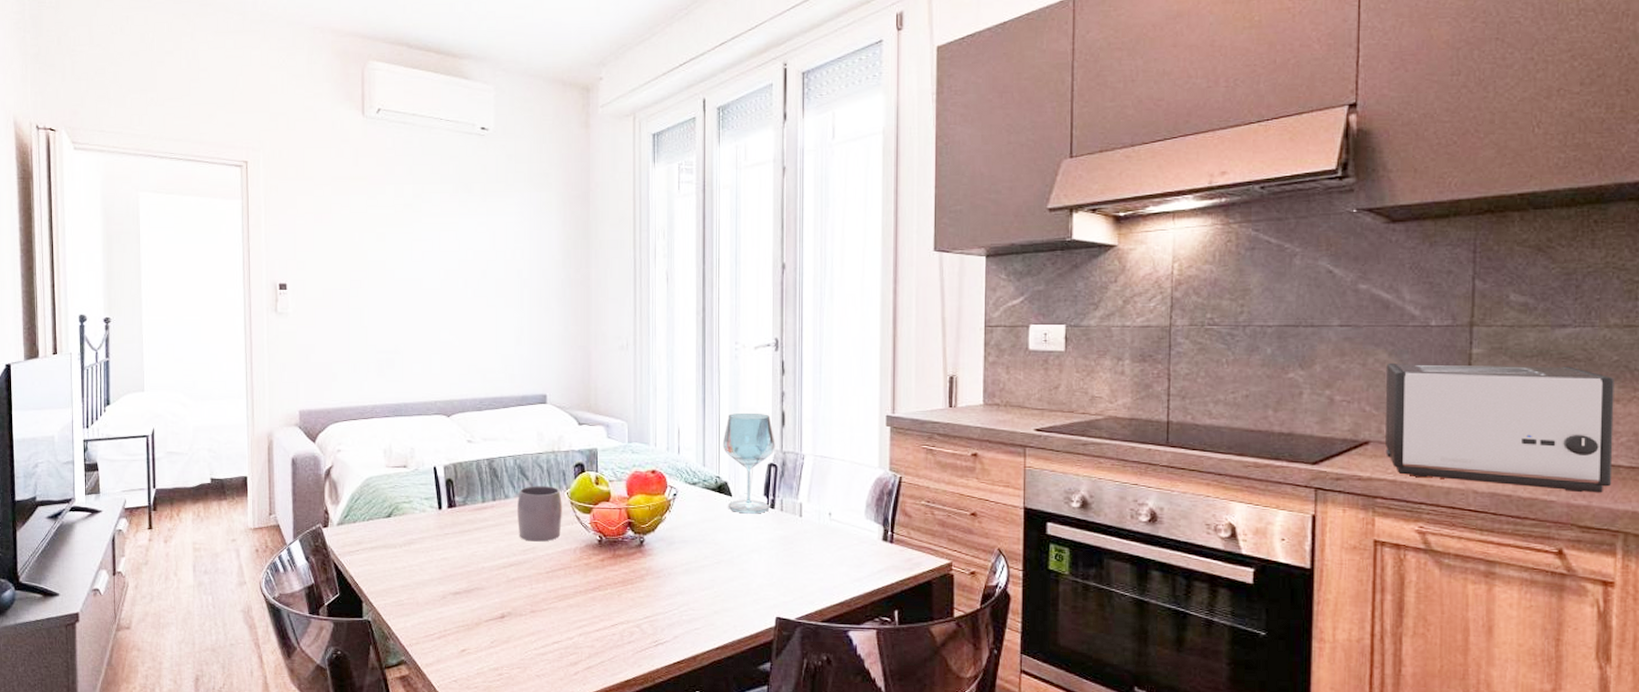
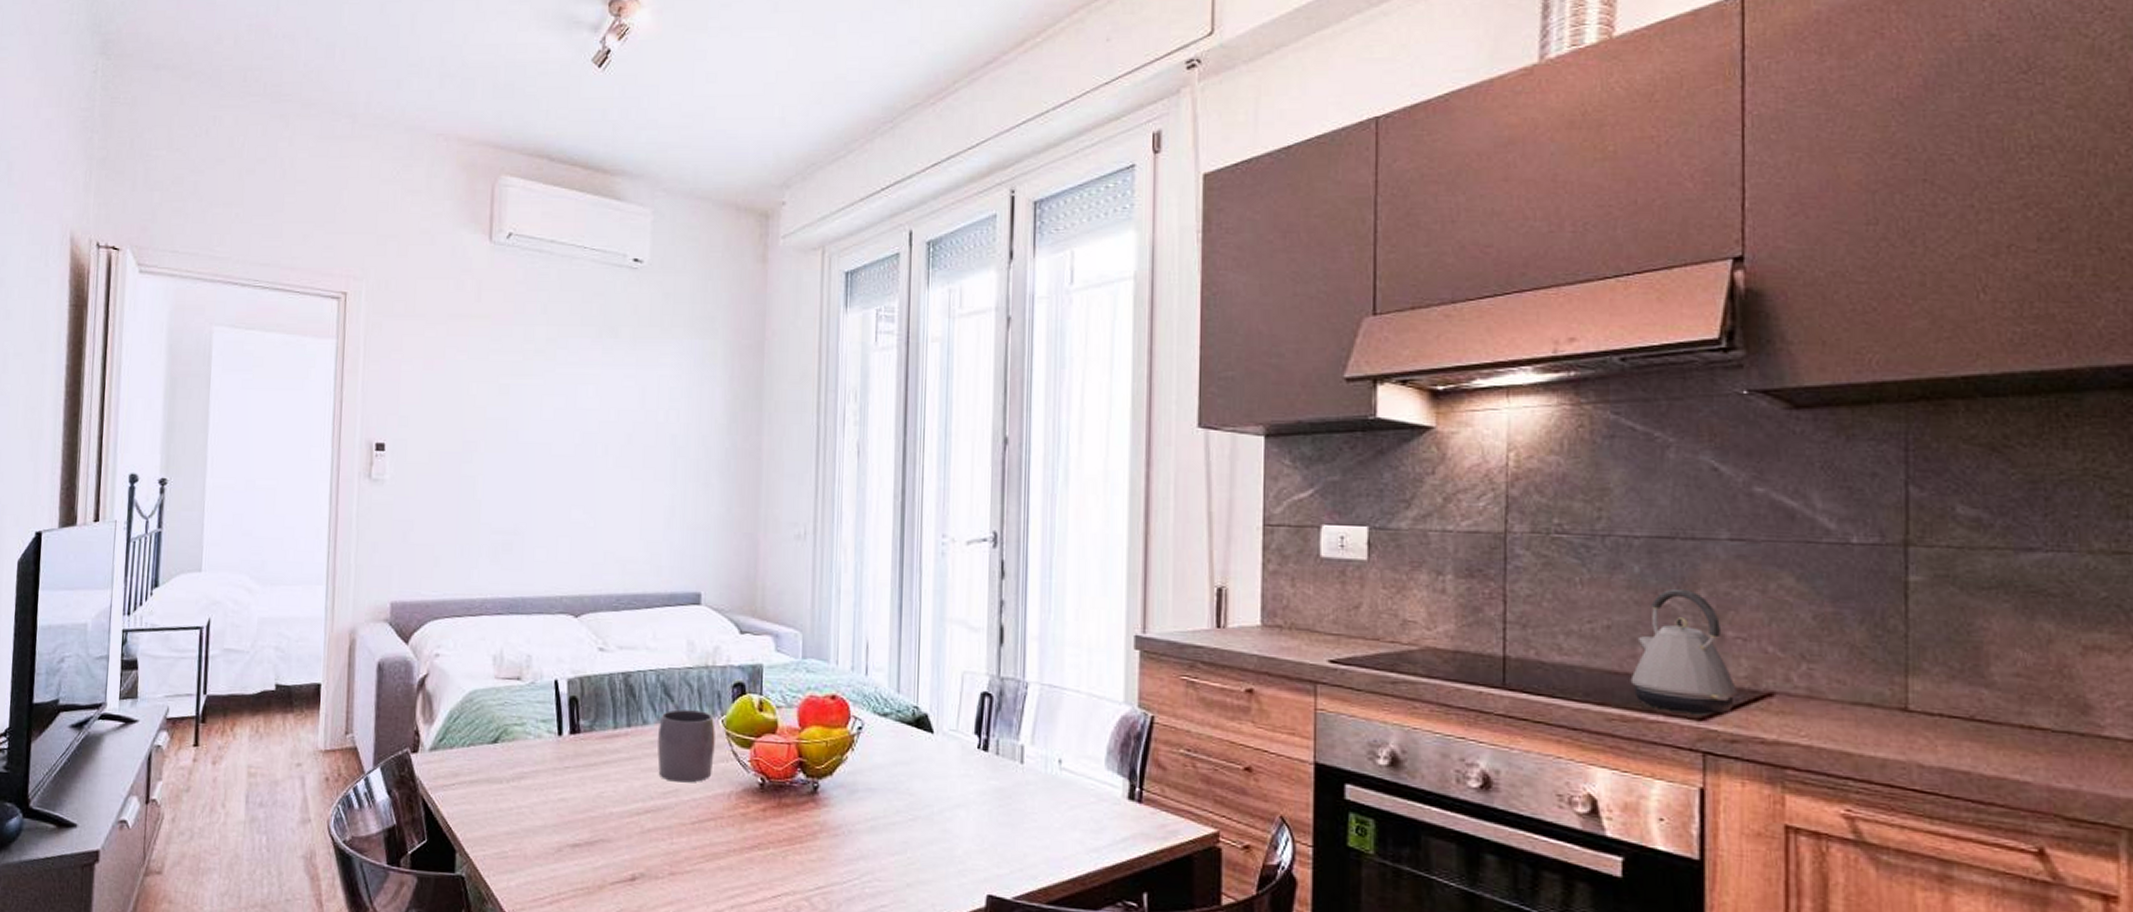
wine glass: present [722,412,775,514] -> none [922,625,991,758]
kettle: none [1262,364,1343,459] -> present [1630,588,1738,714]
toaster: present [1385,362,1614,493] -> none [1795,590,2108,775]

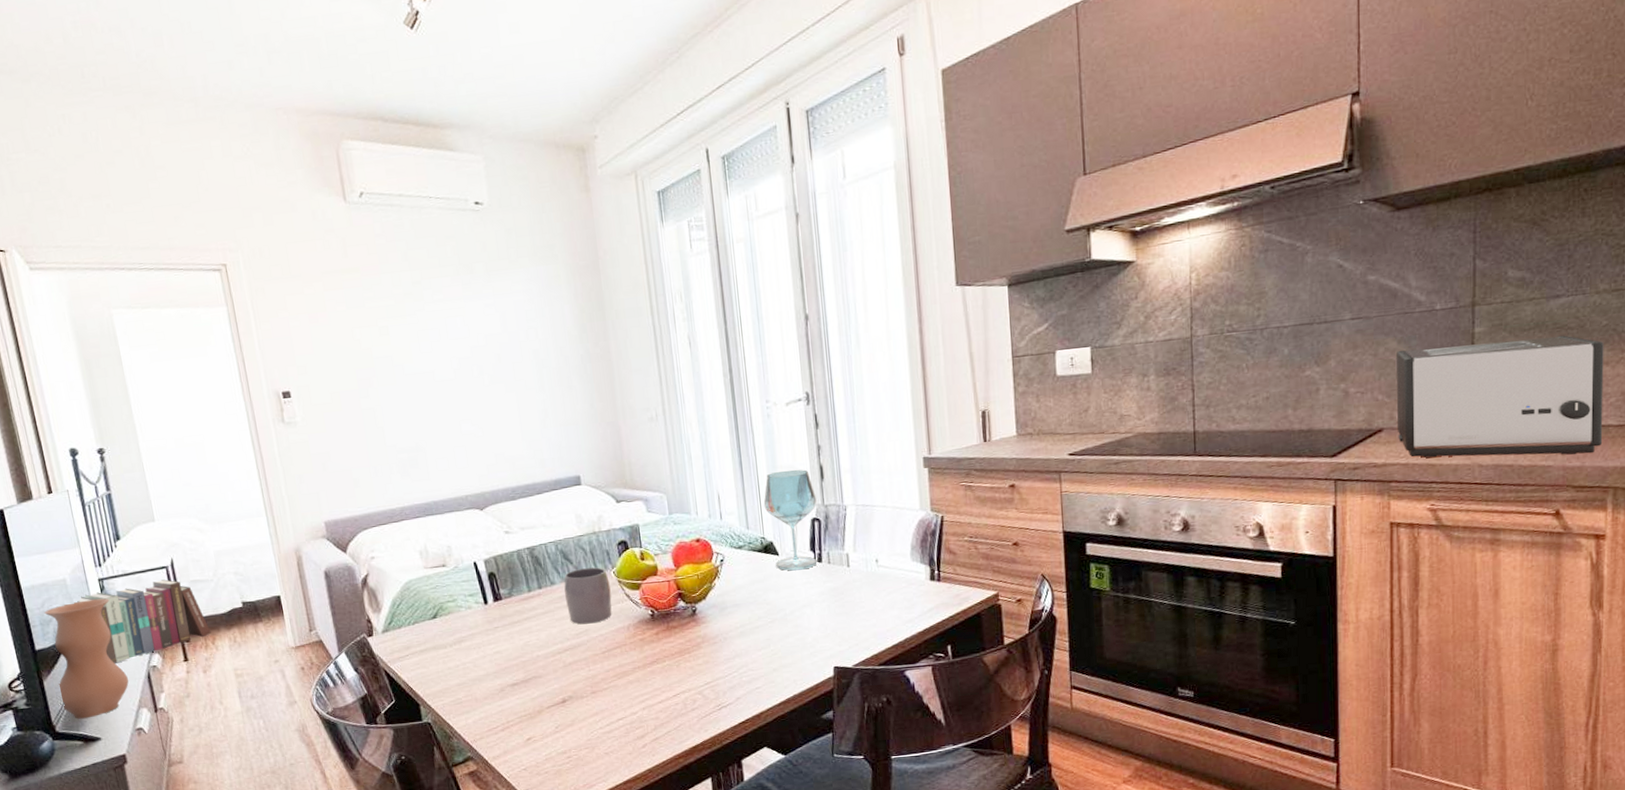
vase: none [45,652,129,798] -> present [44,598,129,719]
books: none [78,642,233,735] -> present [64,579,211,664]
wine glass: none [922,625,991,758] -> present [763,469,818,571]
kettle: present [1630,588,1738,714] -> none [1283,361,1358,453]
toaster: none [1795,590,2108,775] -> present [1397,335,1604,458]

